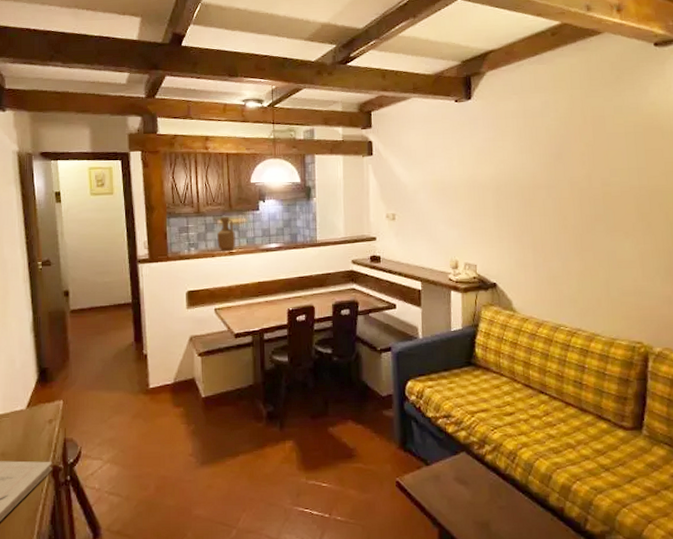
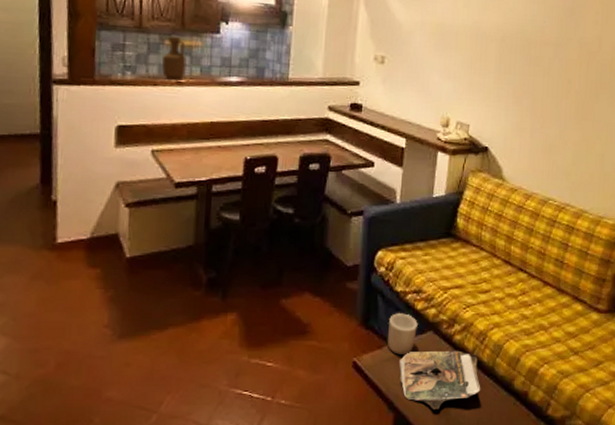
mug: none [423,435,451,474] -> present [386,312,418,355]
magazine: none [437,469,518,525] -> present [398,350,481,410]

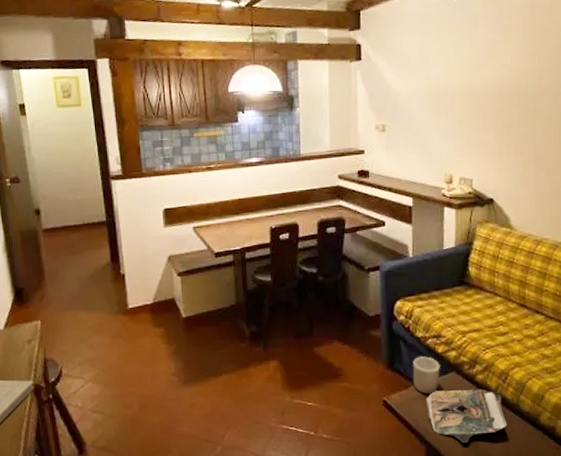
ceramic jug: present [162,36,187,82] -> none [194,128,214,168]

